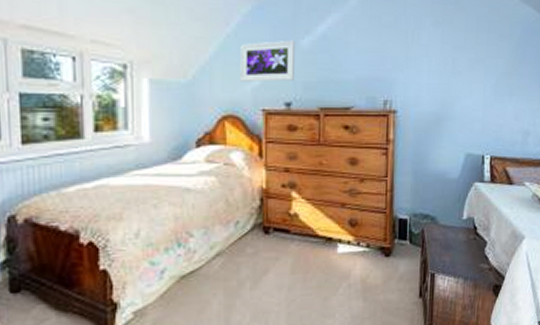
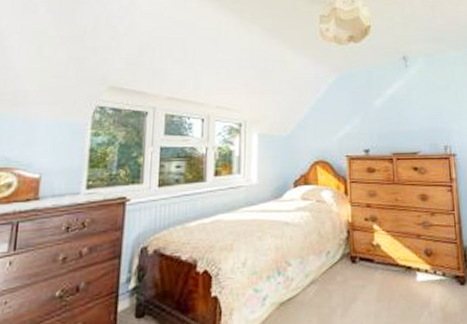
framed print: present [240,39,295,82] -> none [328,101,370,134]

